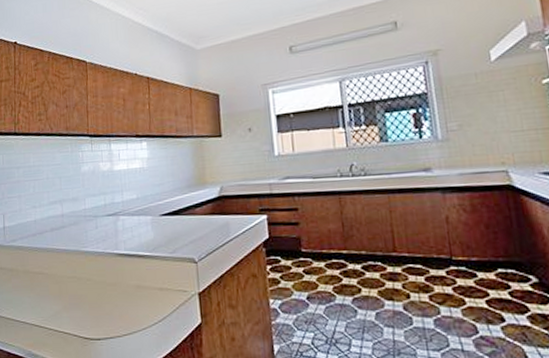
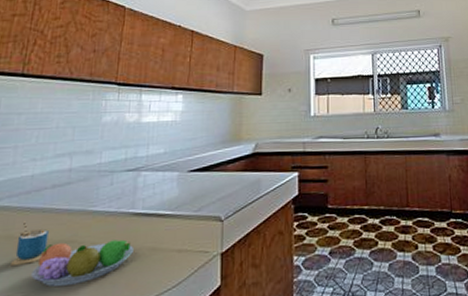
cup: none [31,258,54,295] -> present [11,220,49,265]
fruit bowl: none [46,277,122,315] -> present [31,239,133,287]

